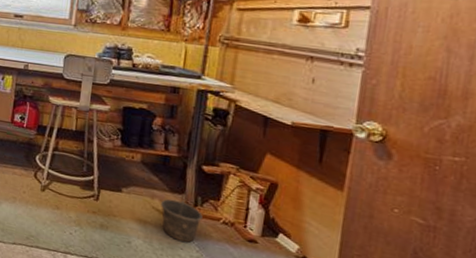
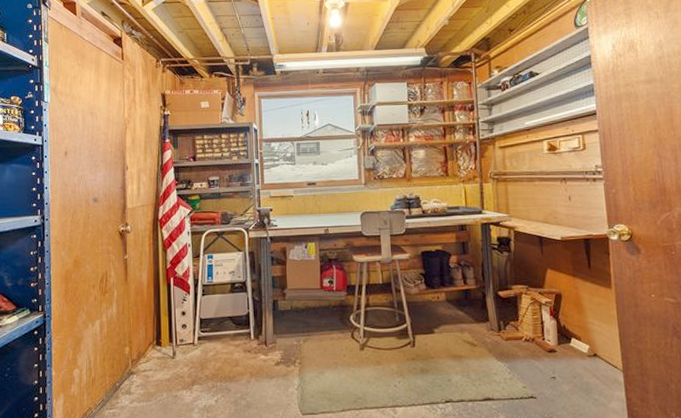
bucket: present [161,191,203,243] -> none [470,319,508,367]

